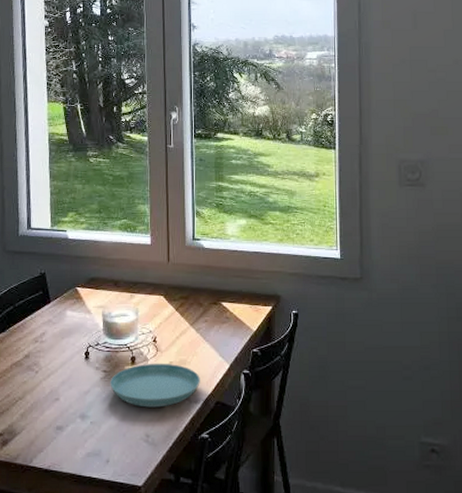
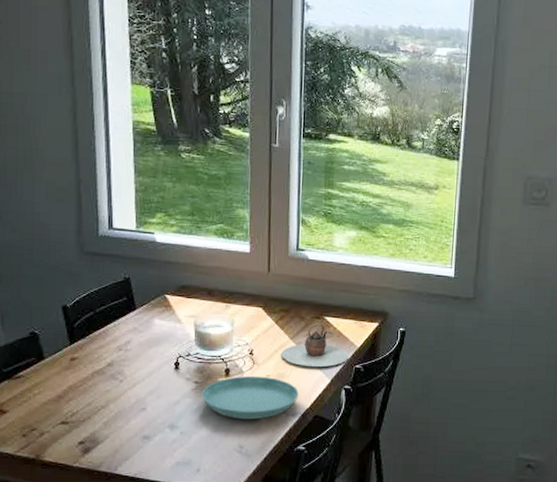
teapot: none [183,310,246,353] -> present [281,324,349,367]

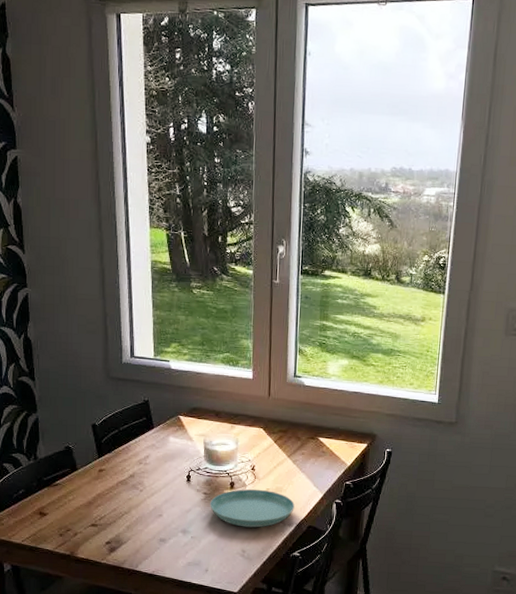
teapot: present [281,324,349,367] -> none [280,444,340,483]

